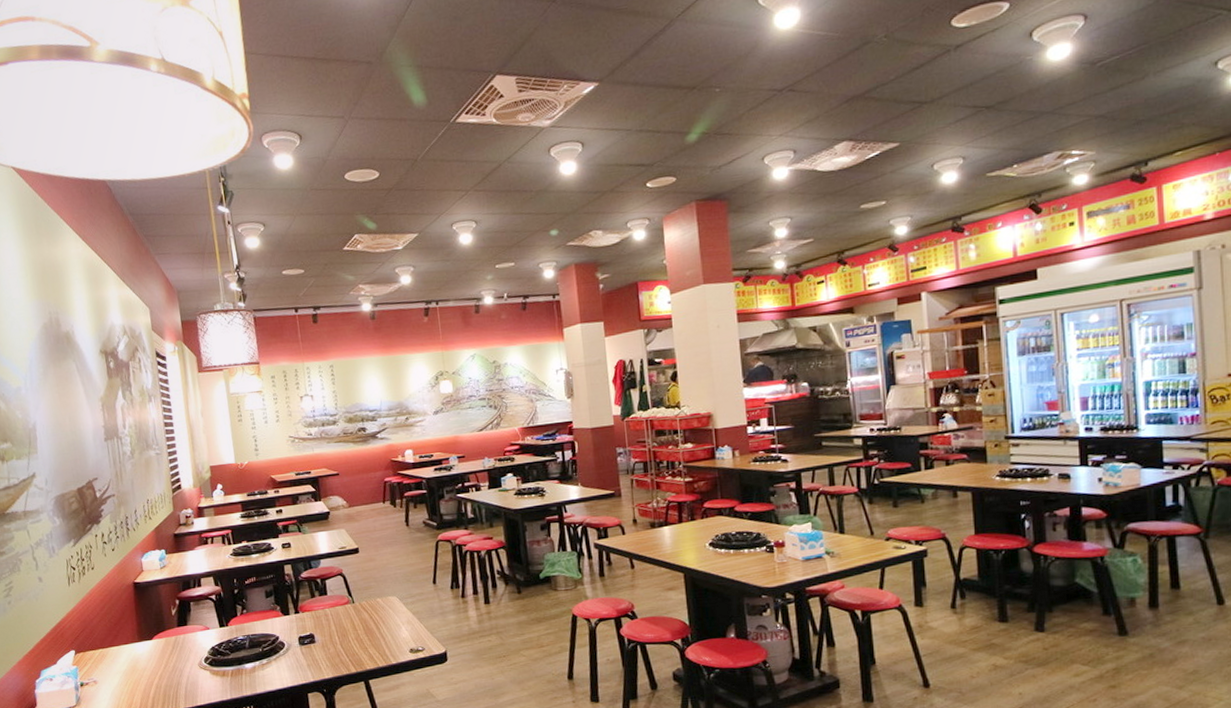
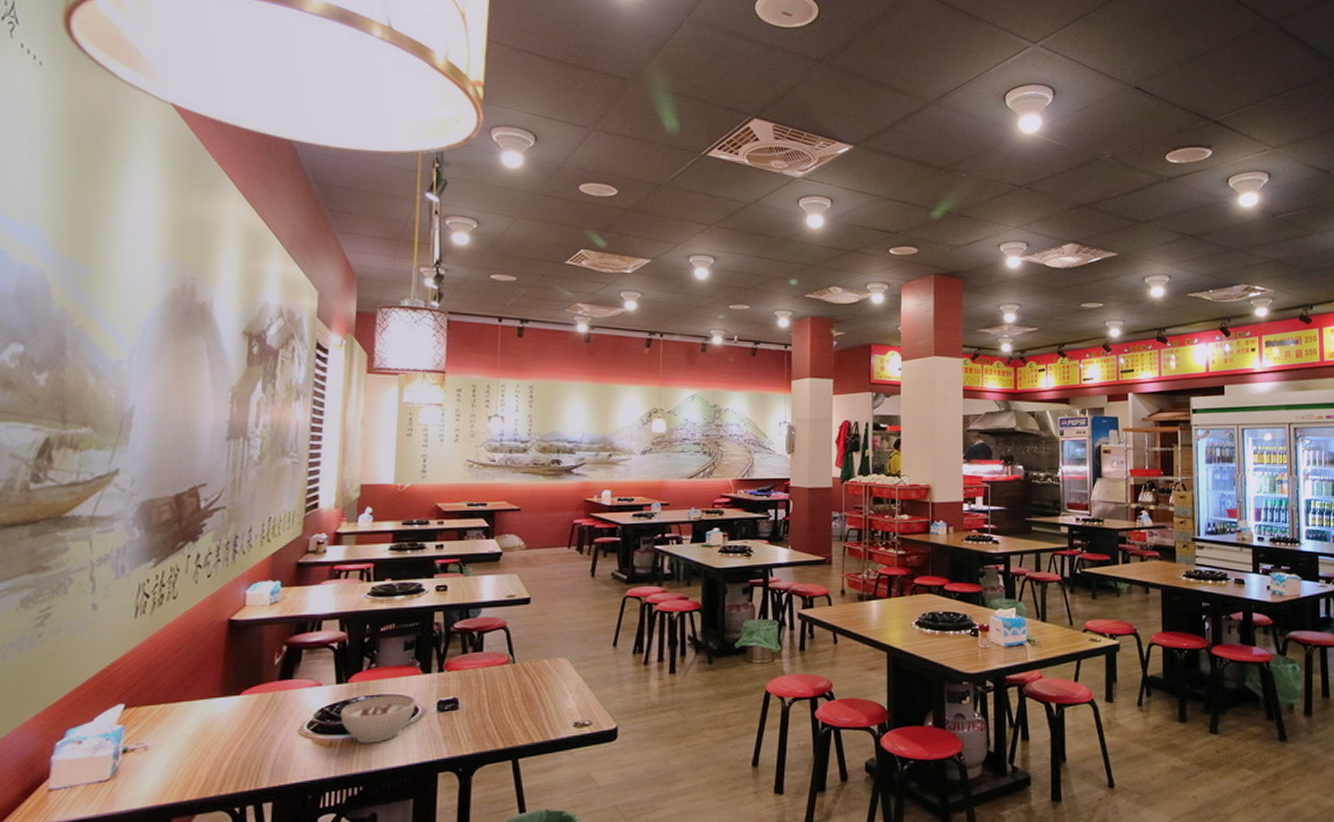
soup bowl: none [226,633,283,673] -> present [340,694,416,744]

